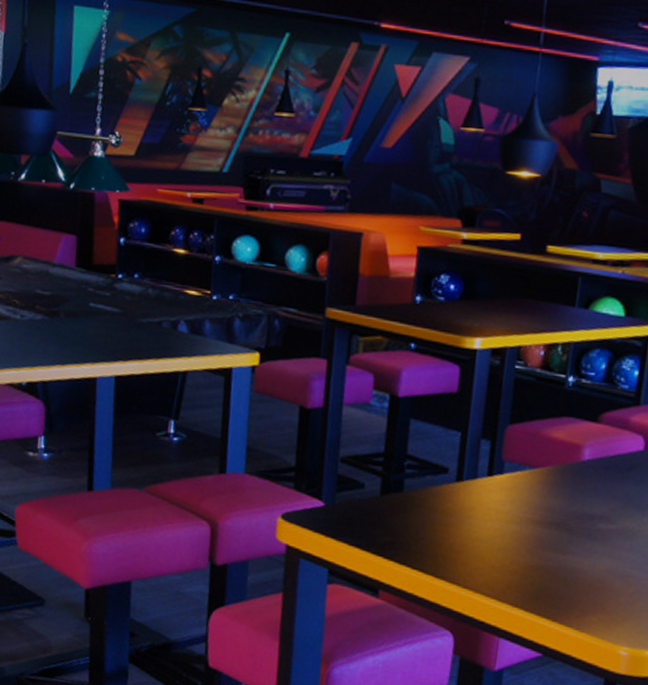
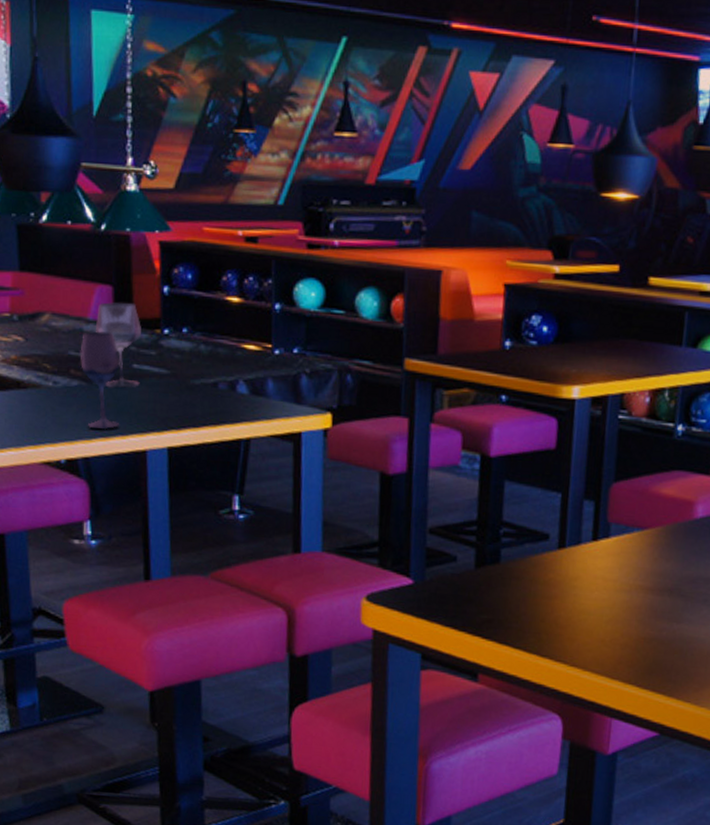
wineglass: none [45,273,78,358] -> present [80,331,120,430]
wine glass: none [60,249,100,324] -> present [96,302,142,389]

